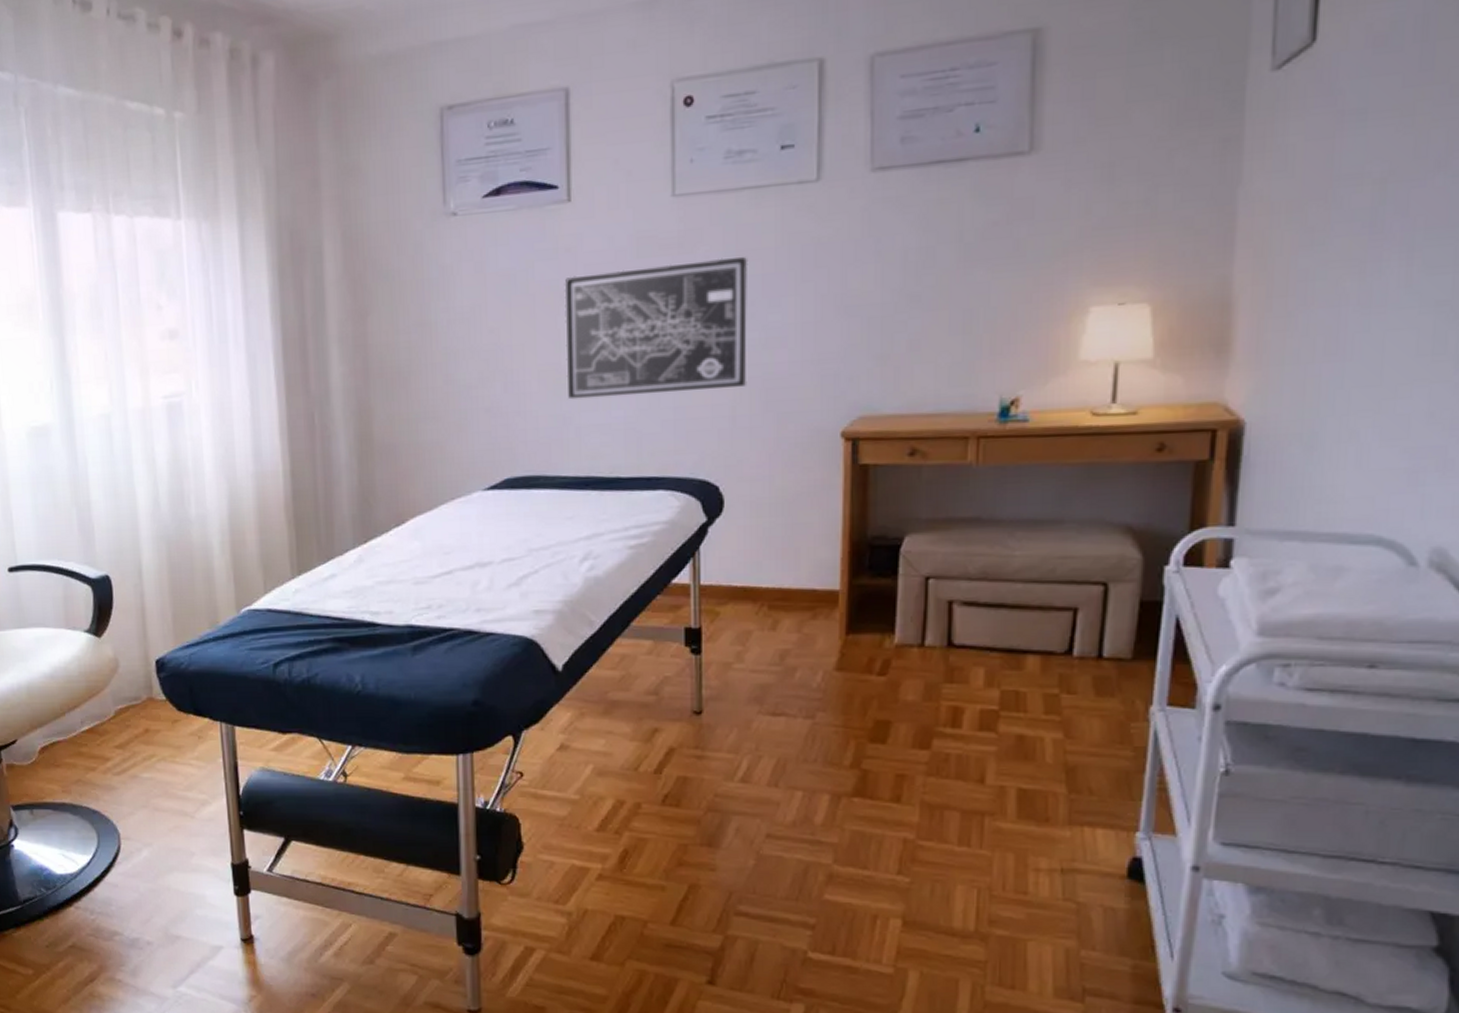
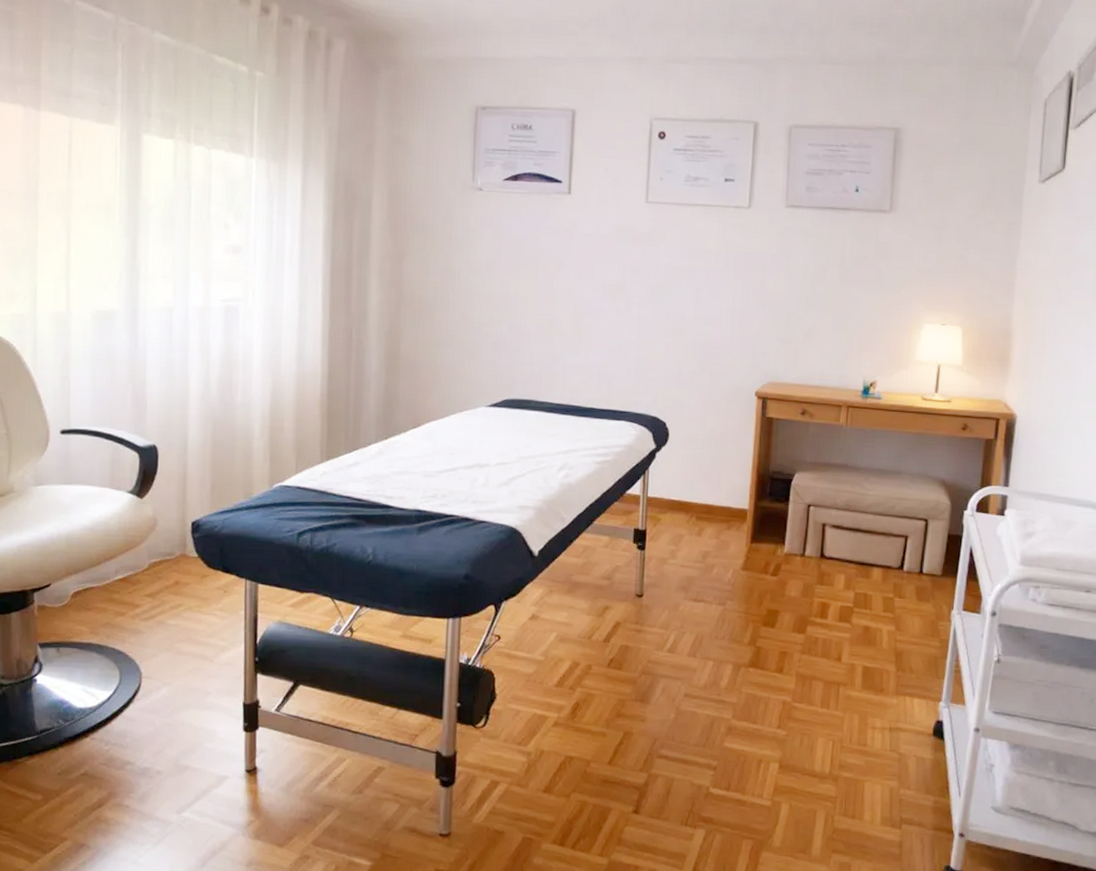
wall art: present [564,257,749,400] -> none [558,250,697,350]

